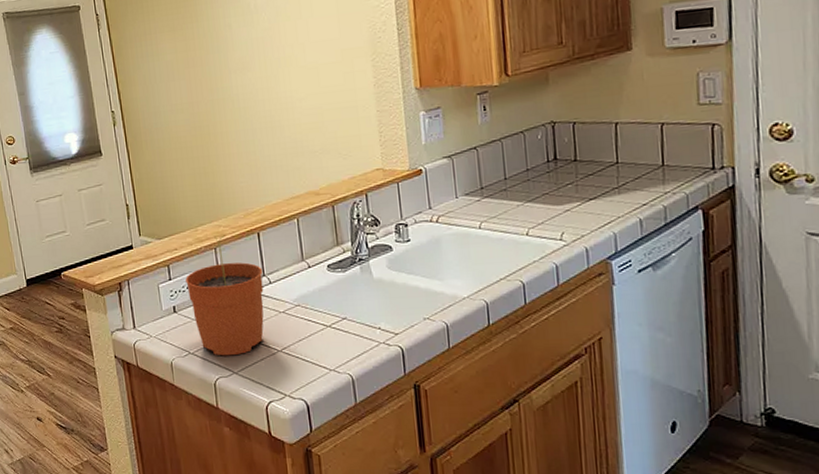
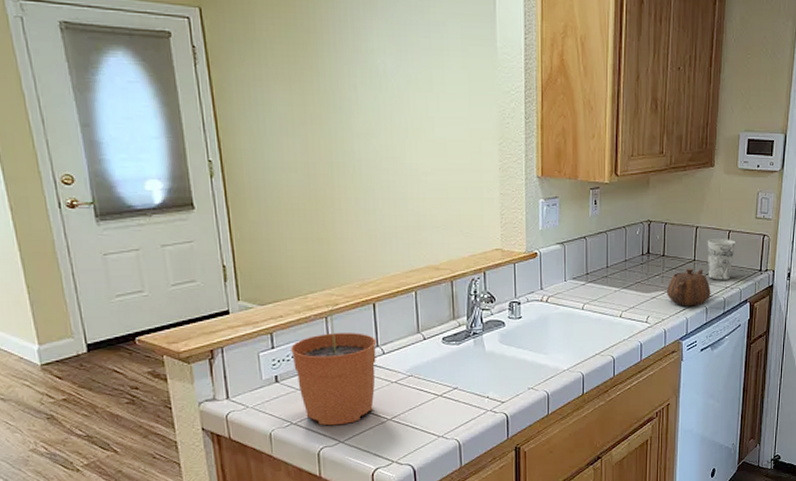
teapot: none [583,172,645,219] -> present [666,268,711,306]
cup: none [632,133,673,185] -> present [707,239,735,280]

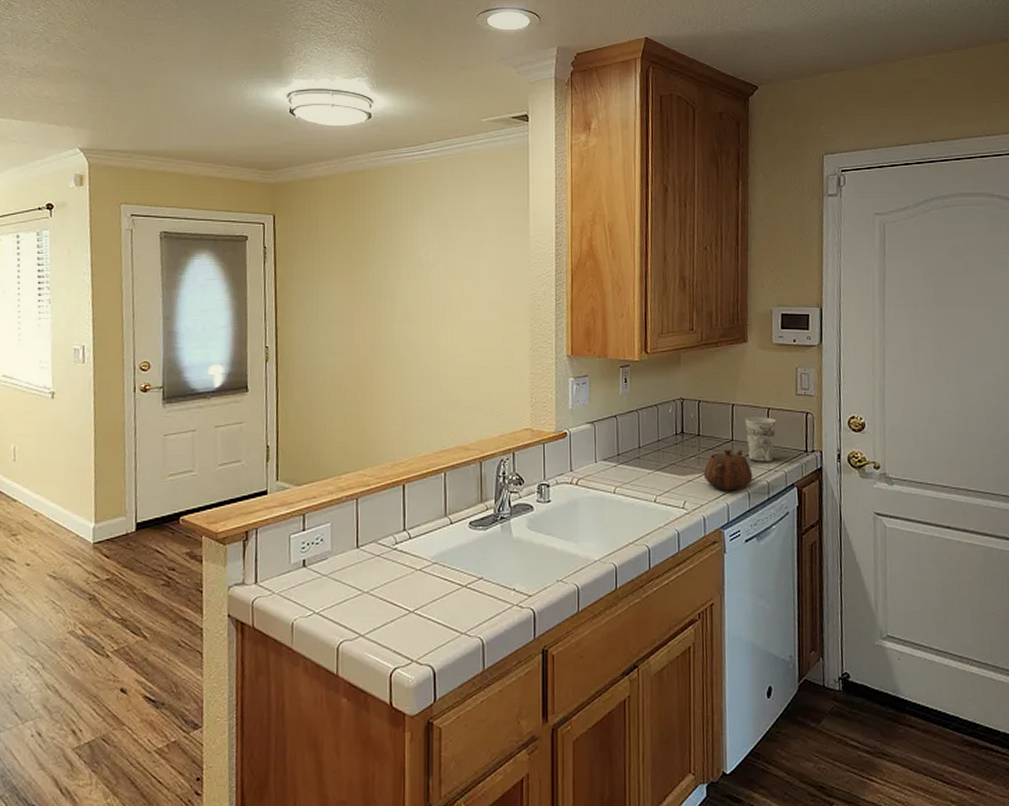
plant pot: present [291,304,377,426] -> none [321,485,404,617]

